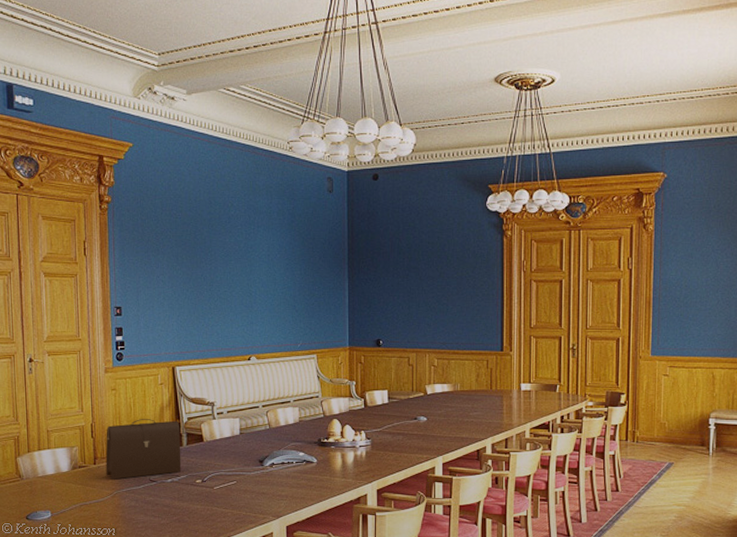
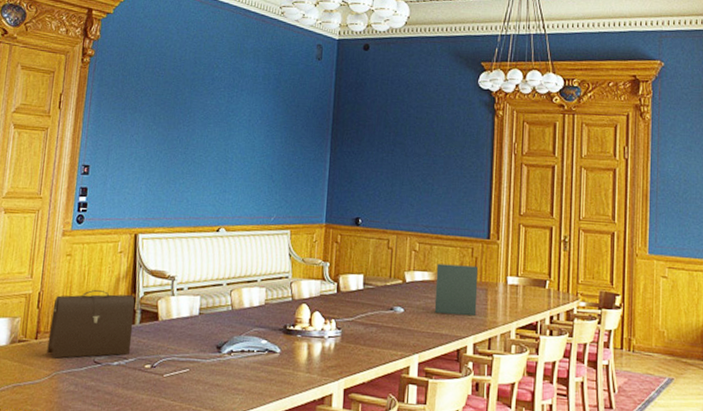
binder: none [454,376,494,420] -> present [434,263,478,315]

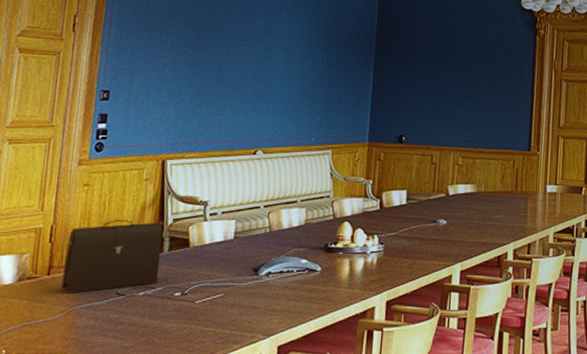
binder: present [434,263,478,315] -> none [476,176,519,224]

